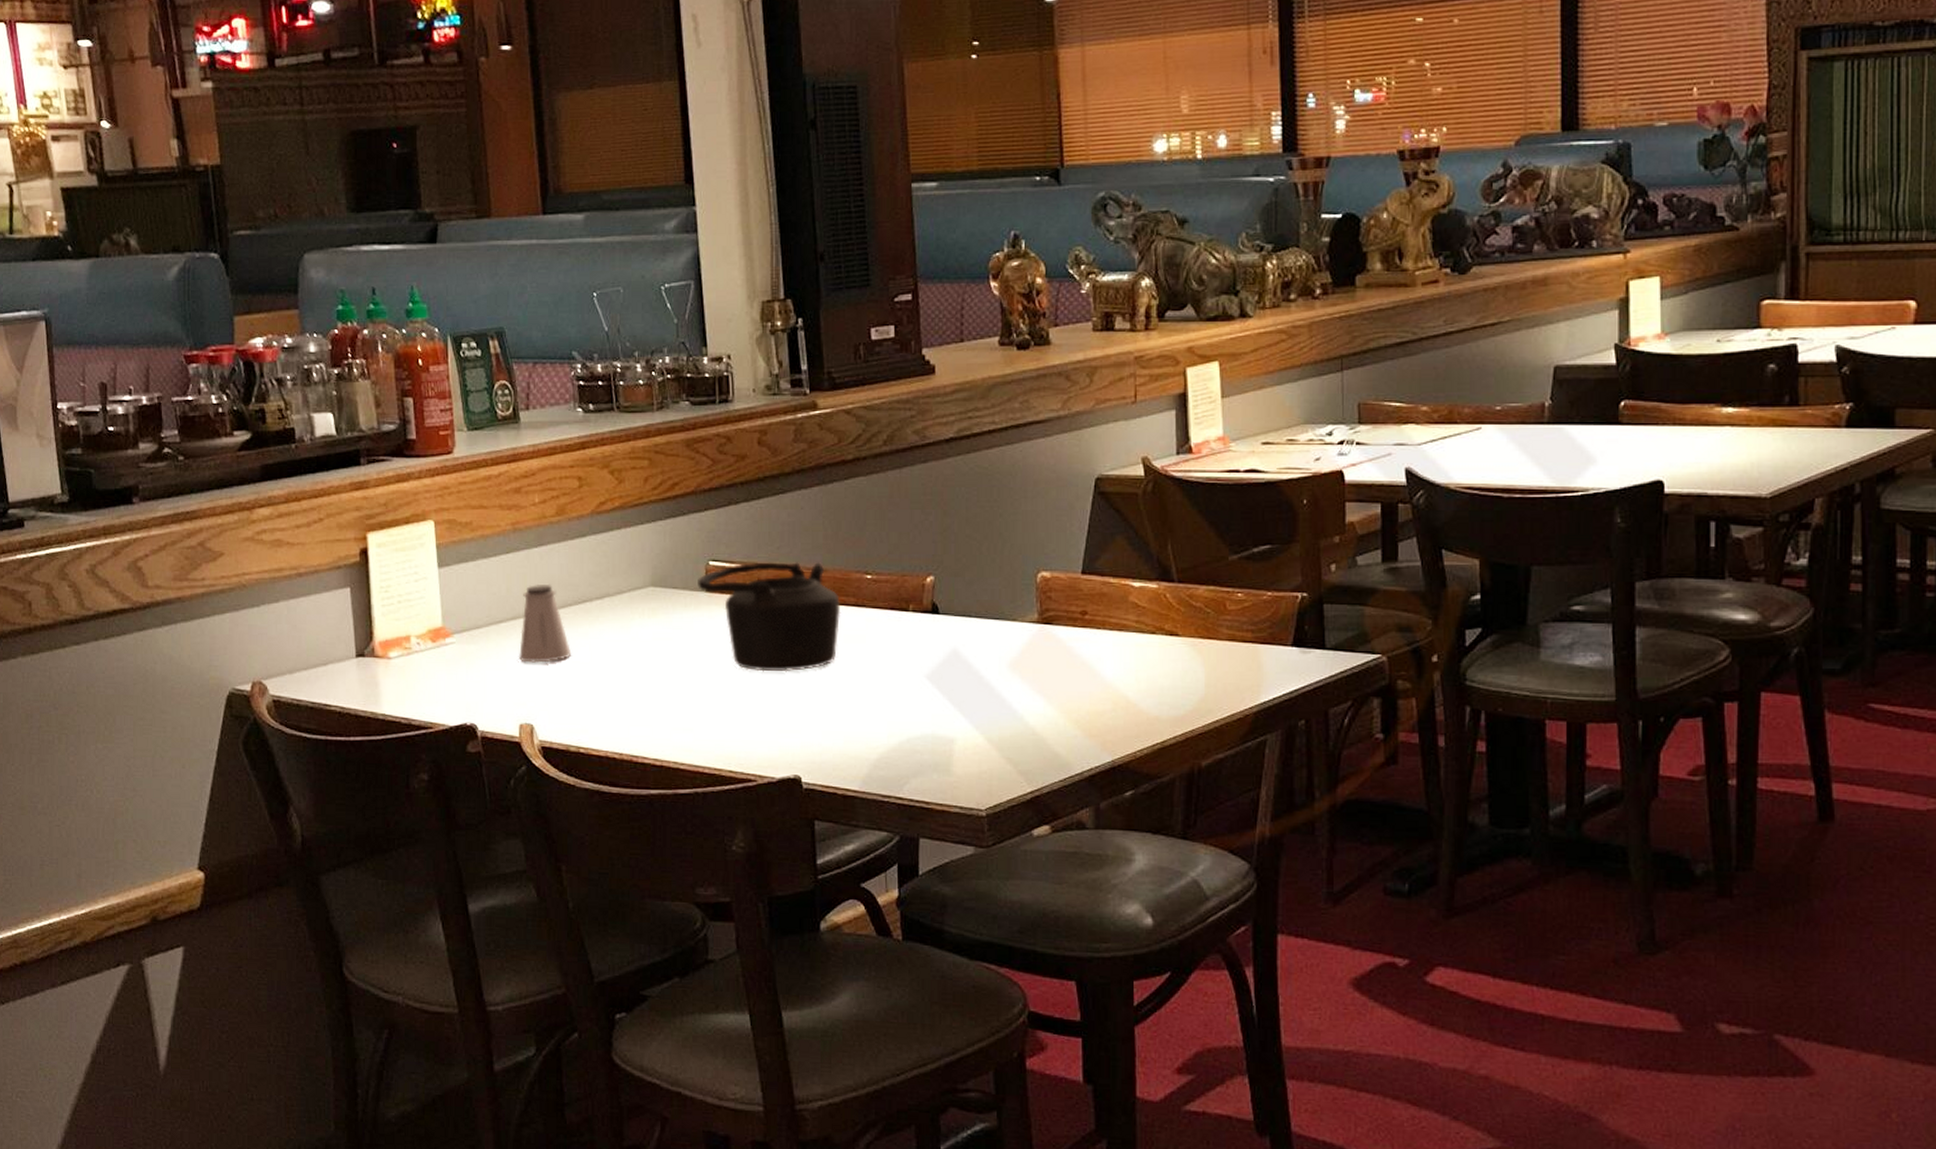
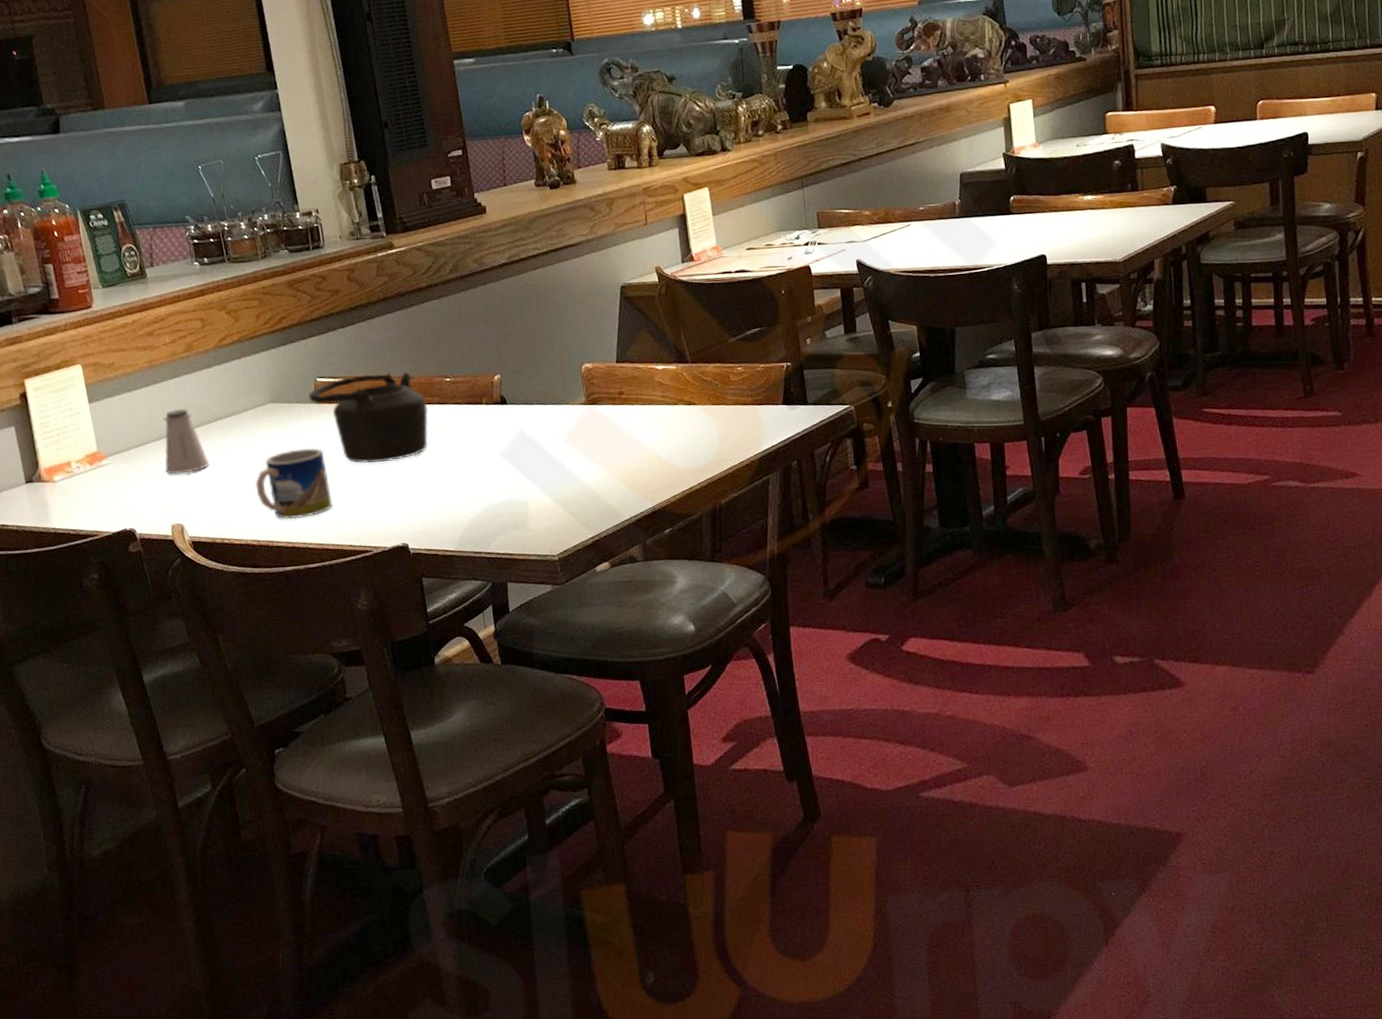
mug: none [624,646,714,732] -> present [255,448,333,519]

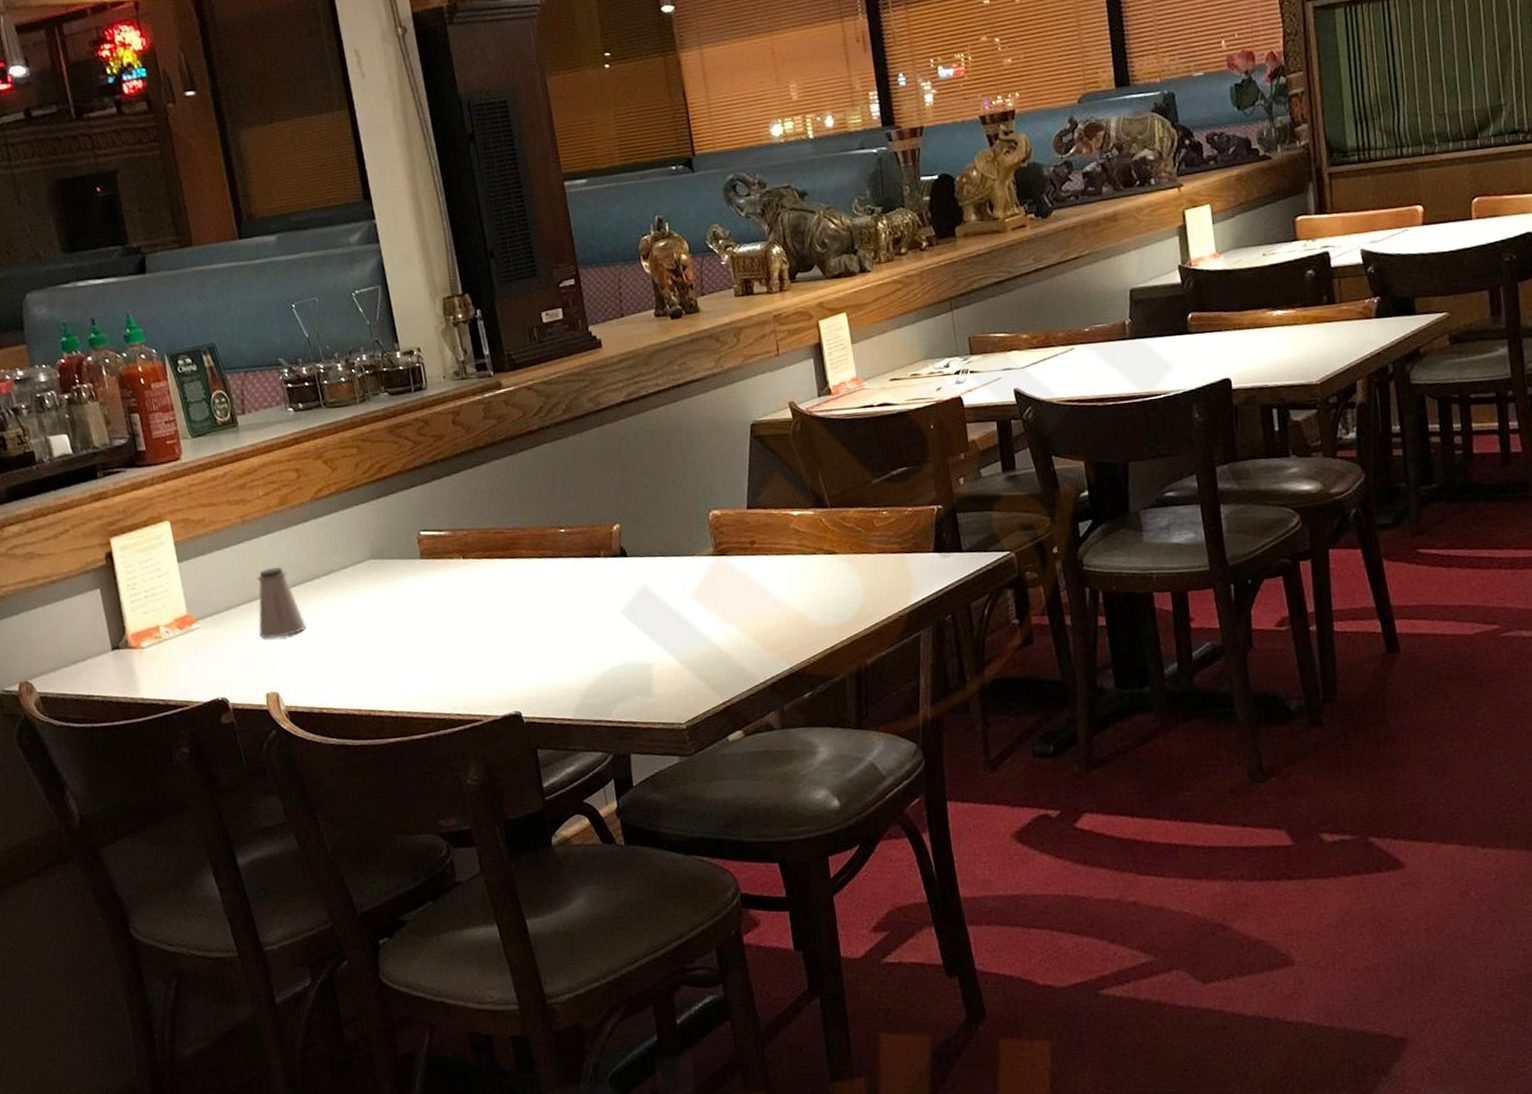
mug: present [255,448,333,519] -> none [355,608,439,686]
teapot: present [308,370,428,464] -> none [412,521,542,624]

